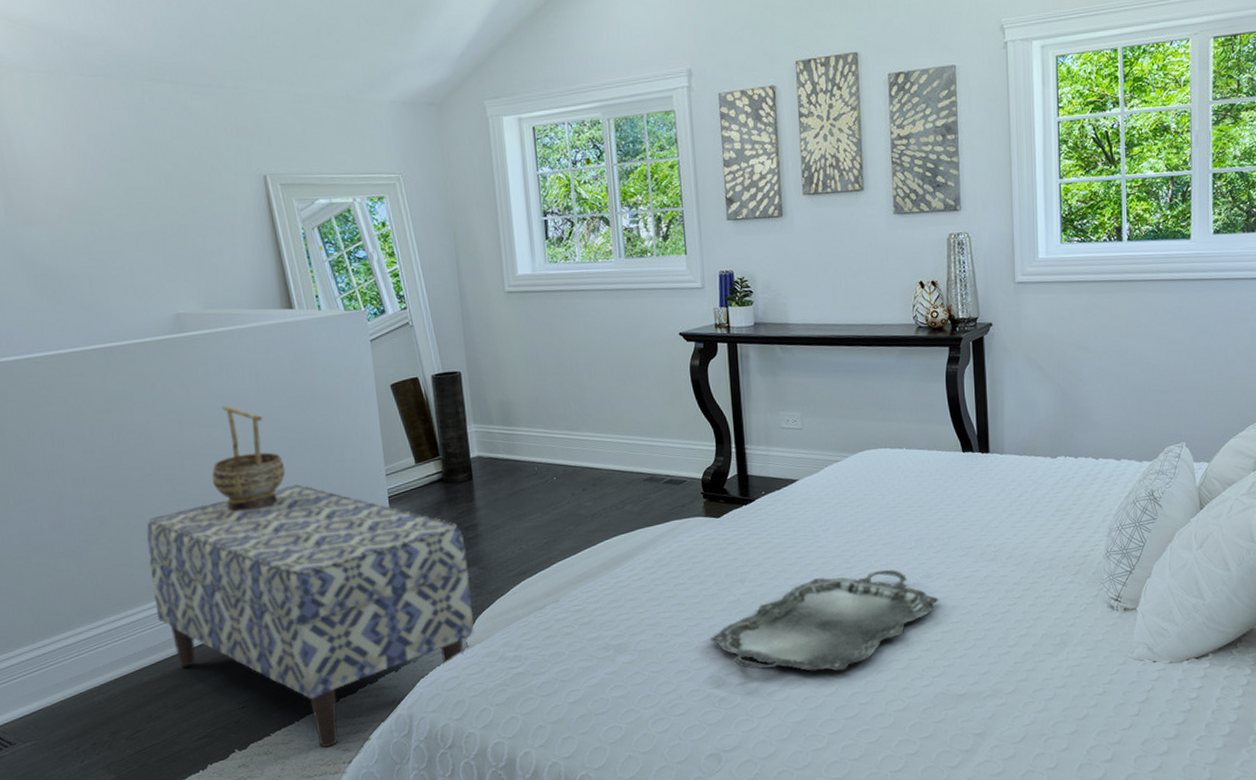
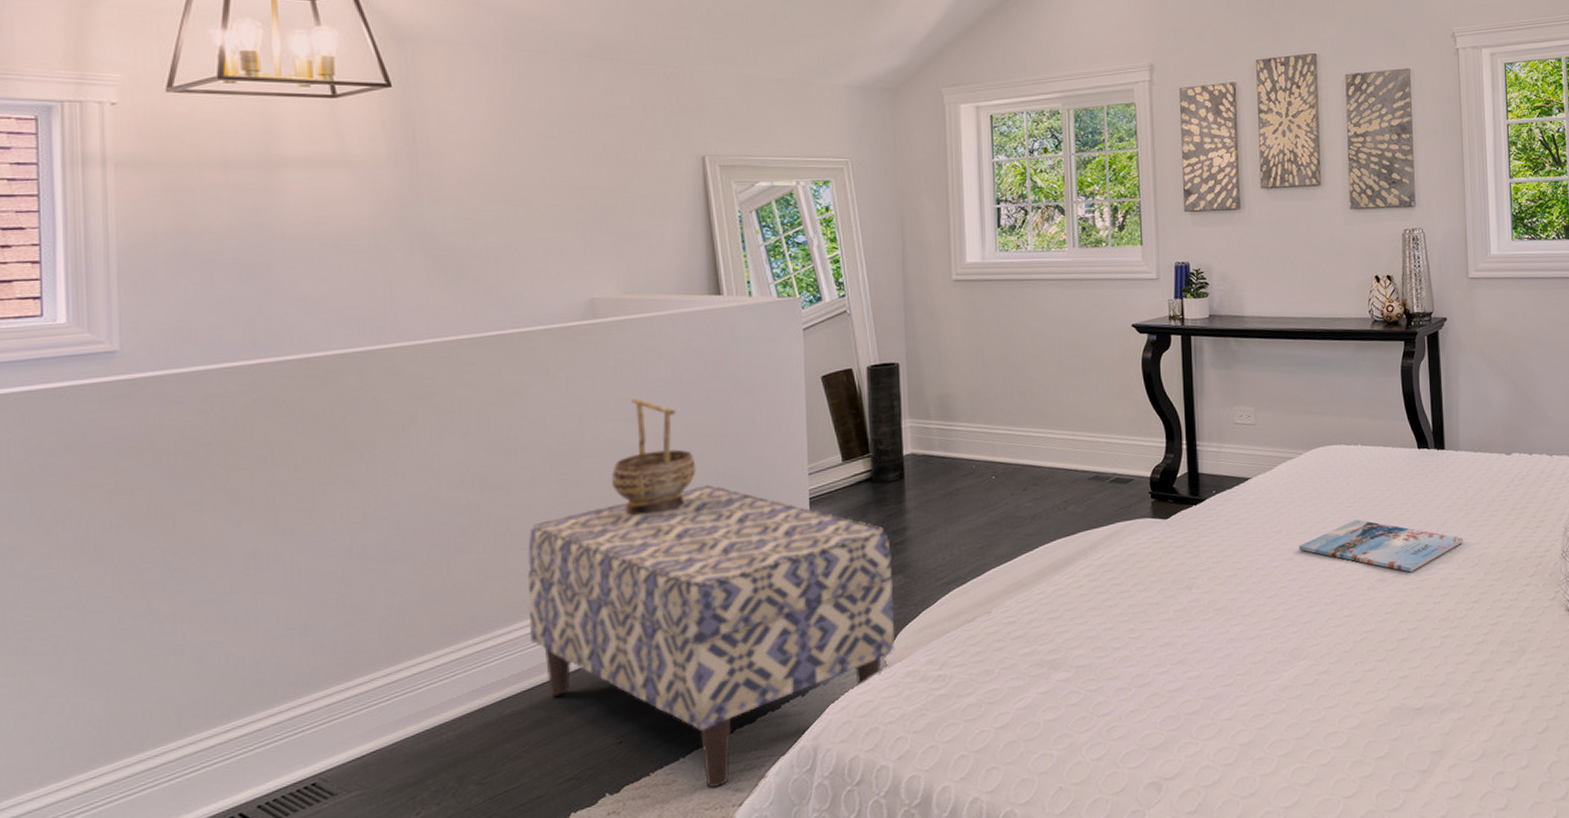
serving tray: present [710,569,939,672] -> none [1153,573,1395,686]
magazine: none [846,519,1008,570] -> present [1299,519,1464,573]

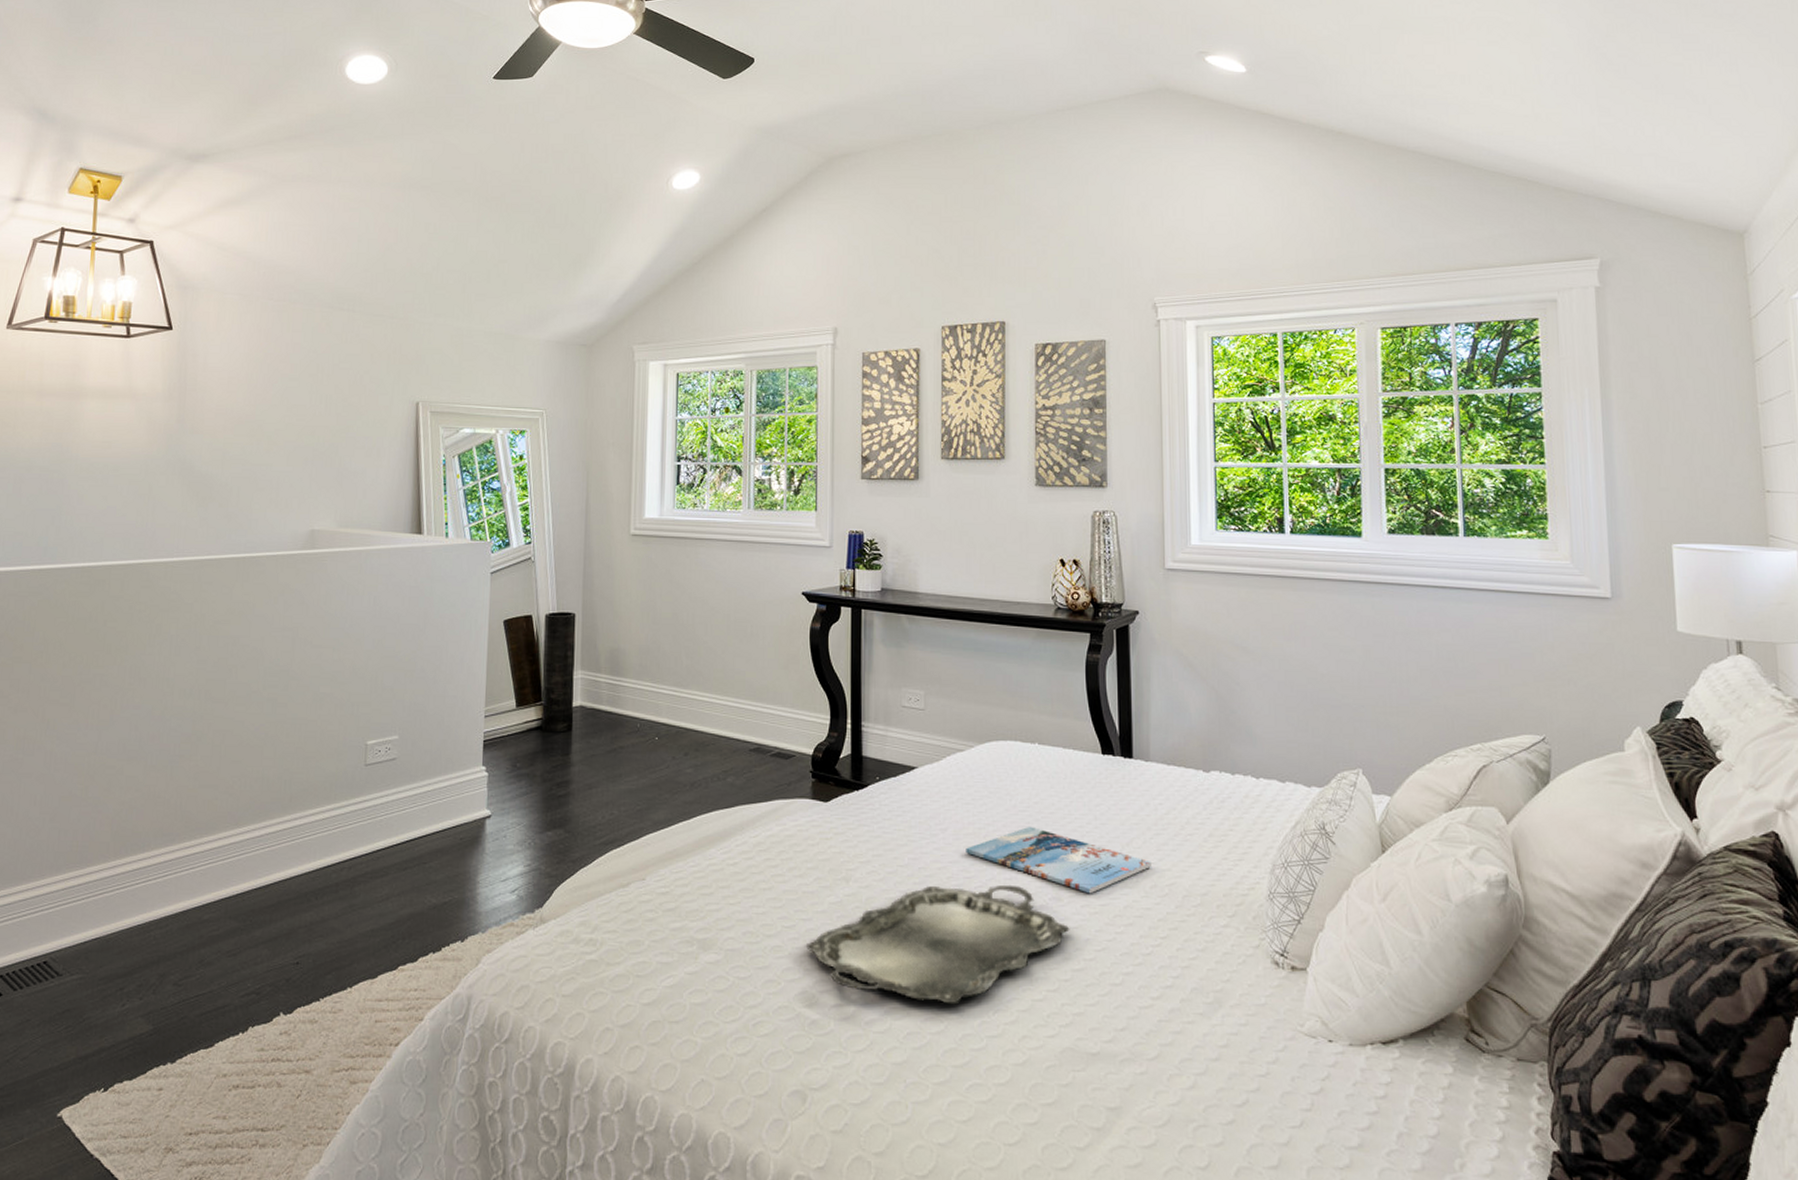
bench: present [527,485,895,788] -> none [231,717,554,1022]
decorative bowl: present [611,397,696,515] -> none [312,626,386,740]
serving tray: none [1153,573,1395,686] -> present [805,884,1070,1005]

